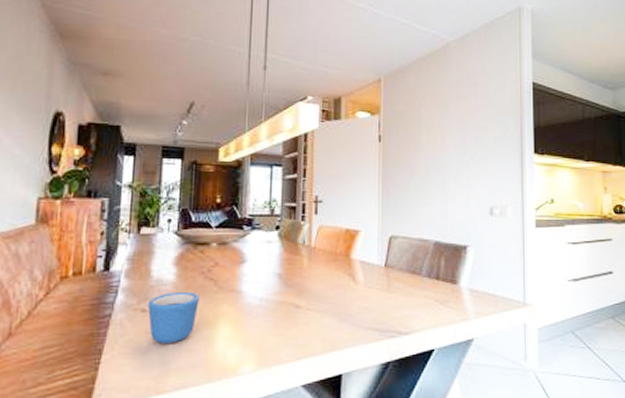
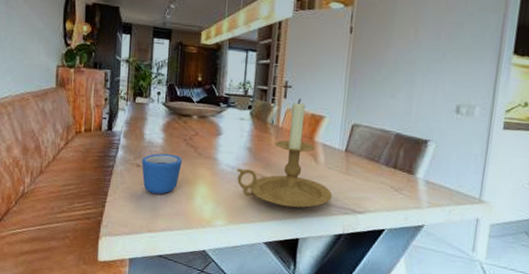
candle holder: none [266,213,375,340] -> present [237,98,332,209]

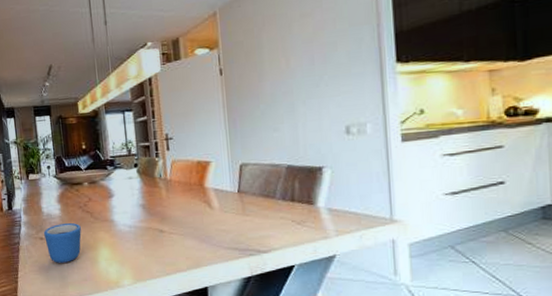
candle holder: present [237,98,332,209] -> none [134,148,234,258]

